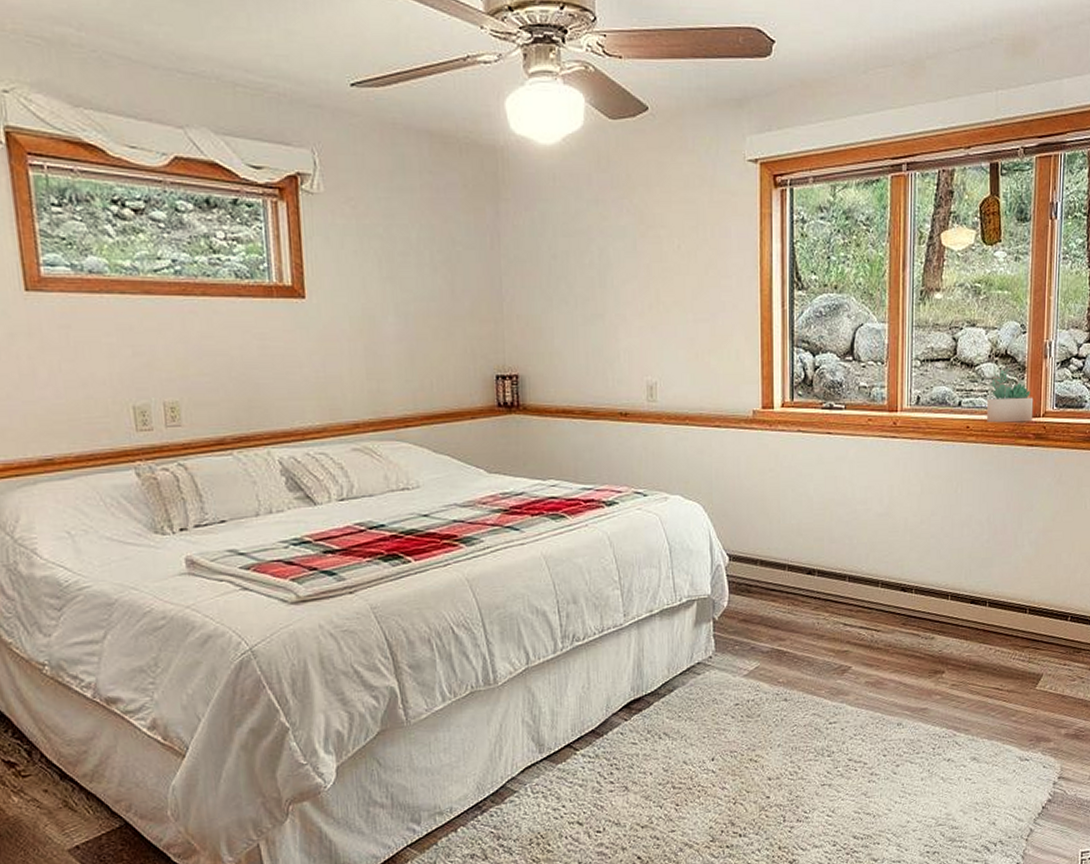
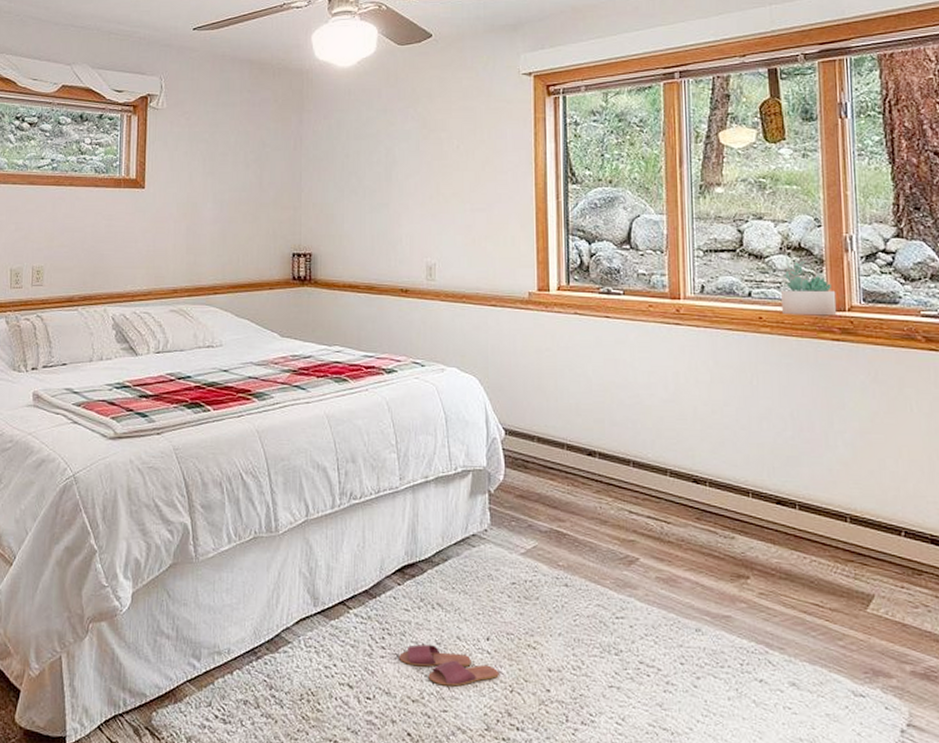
slippers: none [628,773,723,809] -> present [399,644,499,687]

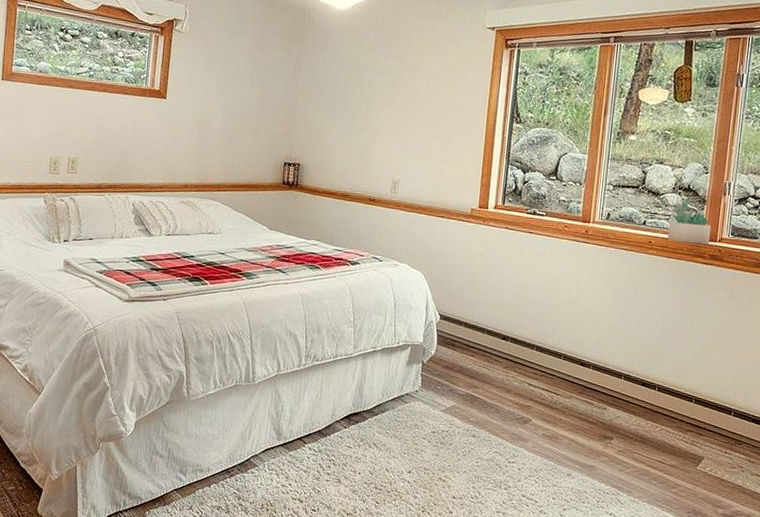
slippers: present [399,644,499,687] -> none [340,473,415,506]

